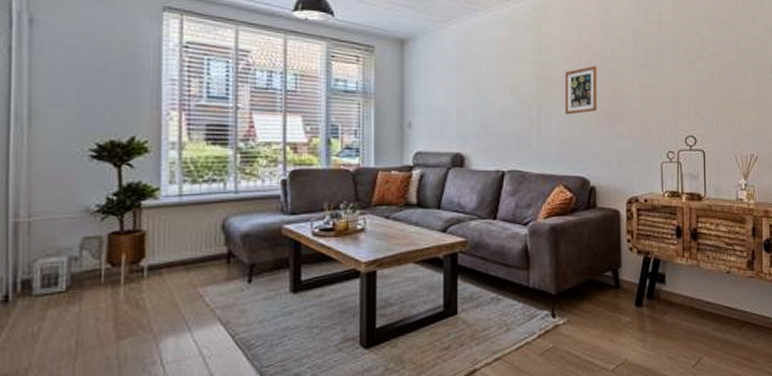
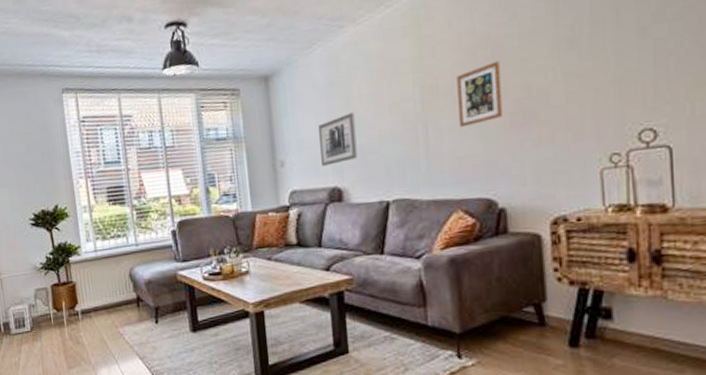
wall art: none [448,87,481,132] -> present [319,113,358,166]

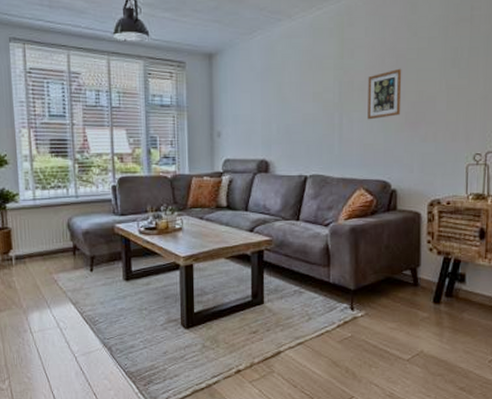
wall art: present [319,113,358,166] -> none [253,96,284,140]

